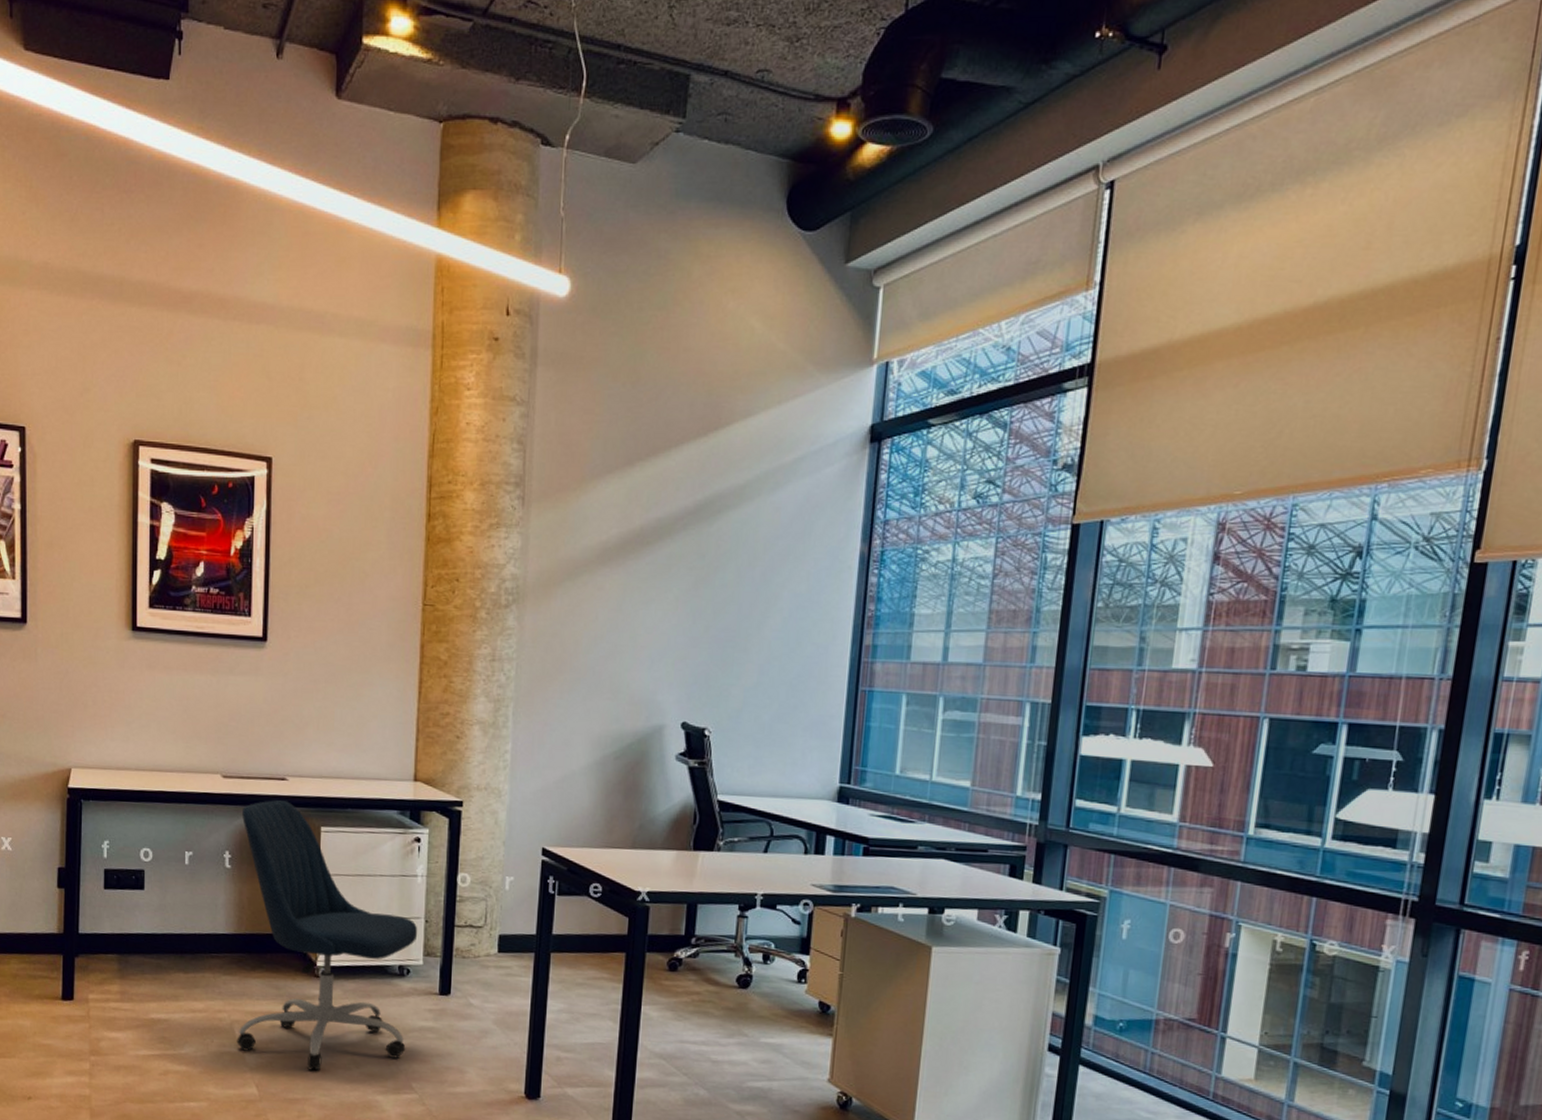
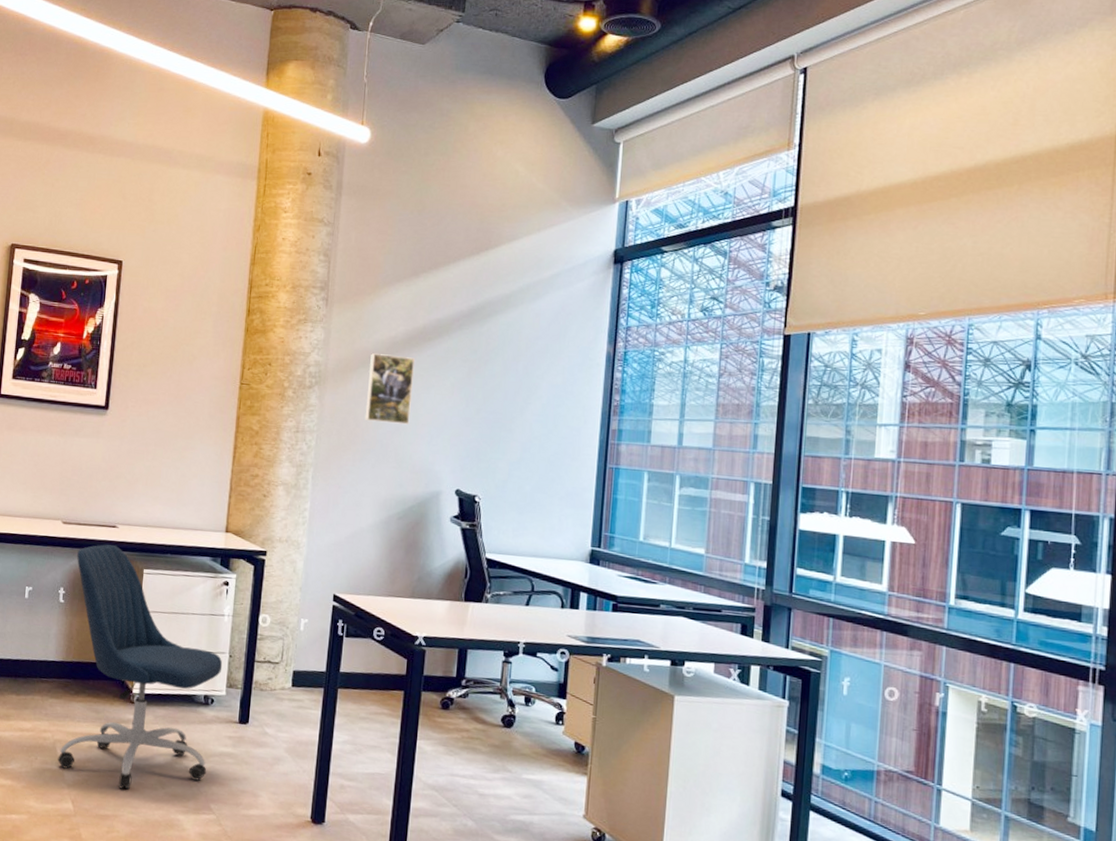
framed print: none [573,563,631,648] -> present [364,353,415,425]

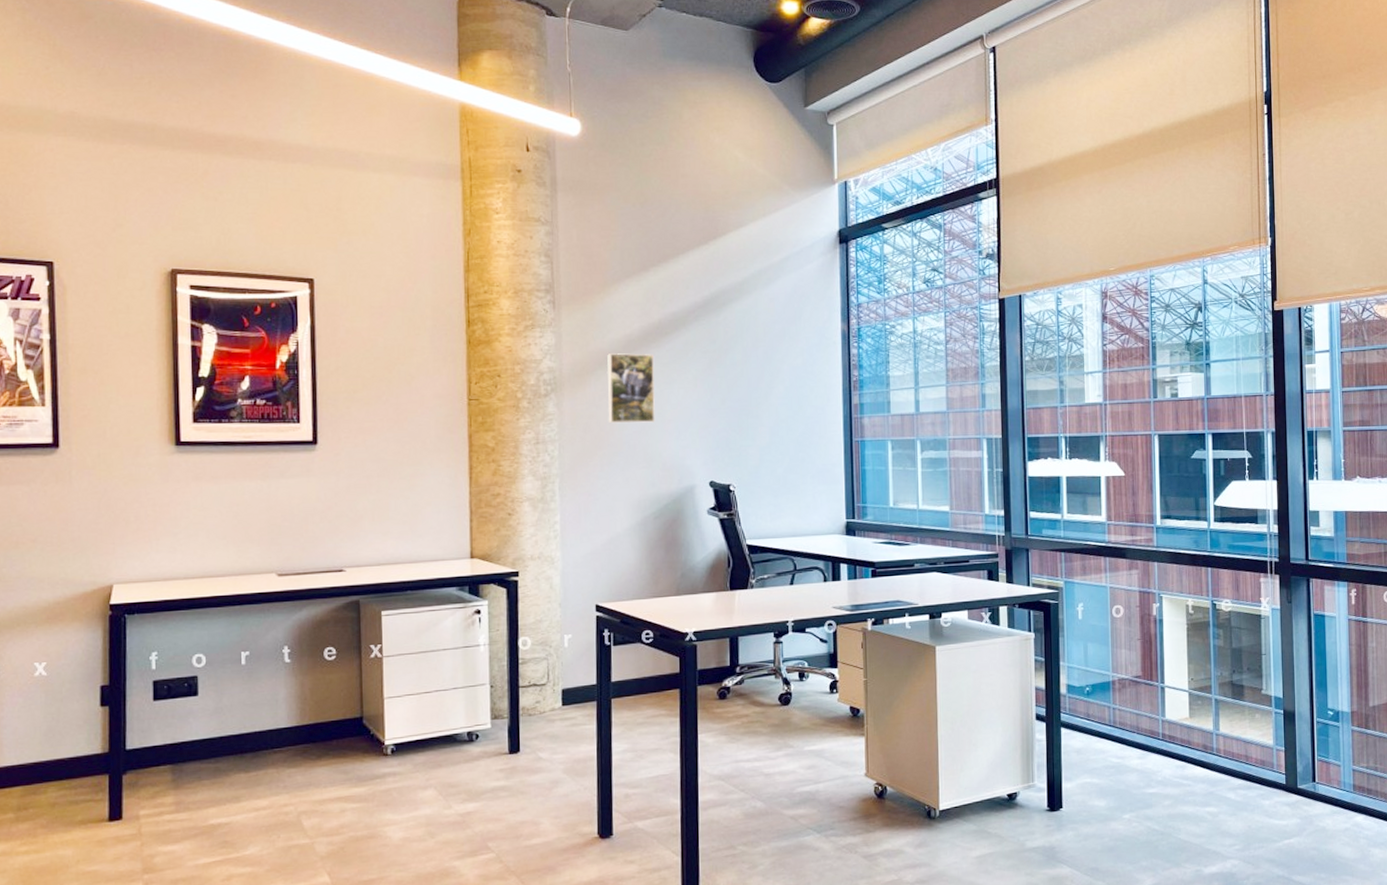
office chair: present [57,544,223,790] -> none [300,591,484,849]

